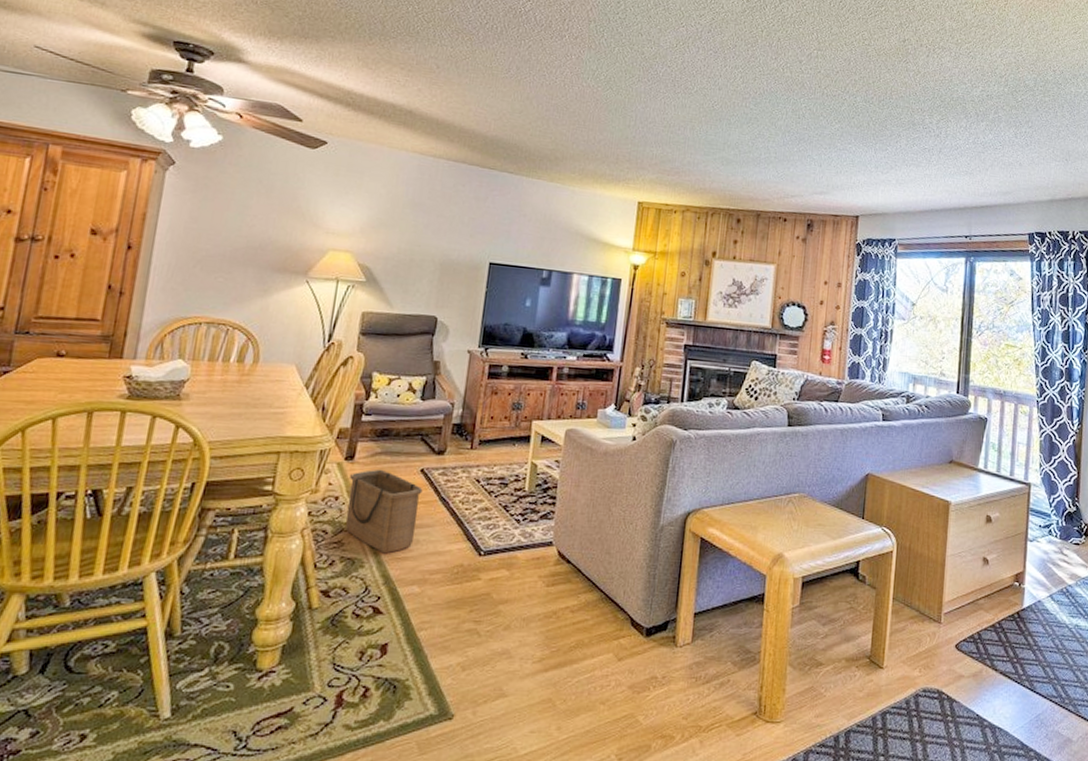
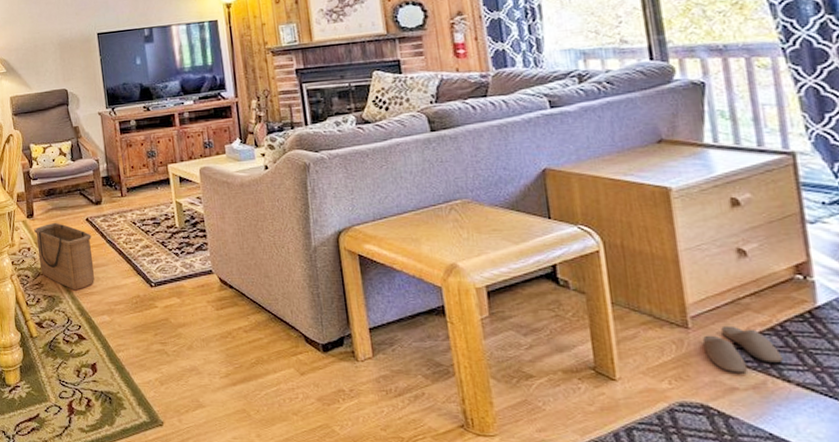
slippers: none [947,622,996,663] -> present [702,325,783,373]

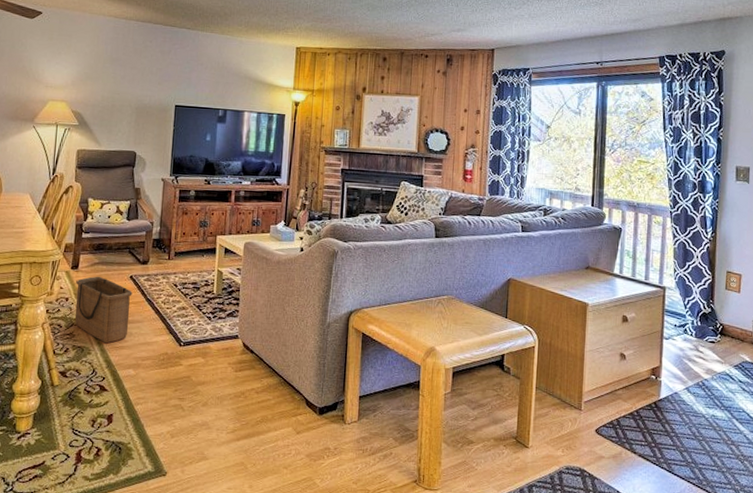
slippers: present [702,325,783,373] -> none [588,409,634,446]

